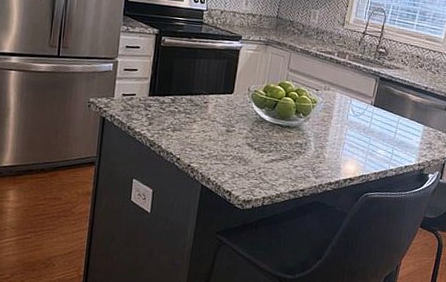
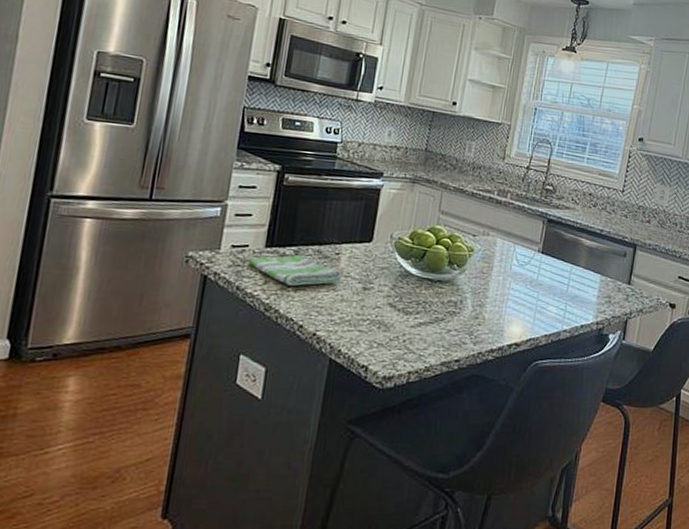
dish towel: none [136,103,210,128] -> present [248,255,342,286]

